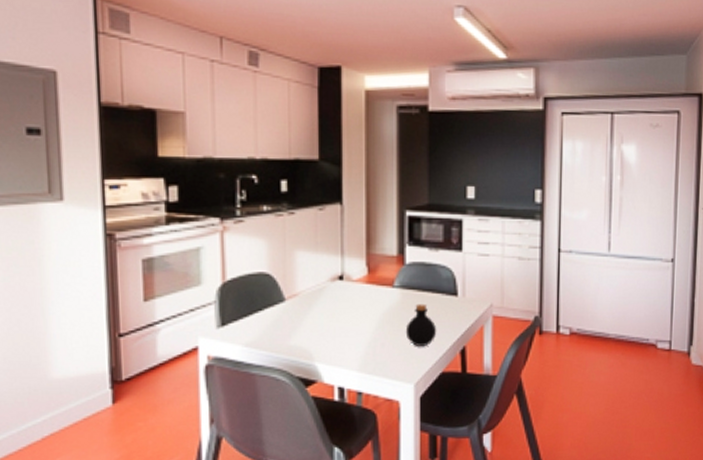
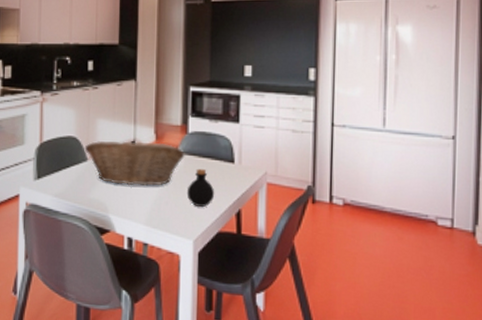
fruit basket: none [280,276,402,328] -> present [84,141,185,186]

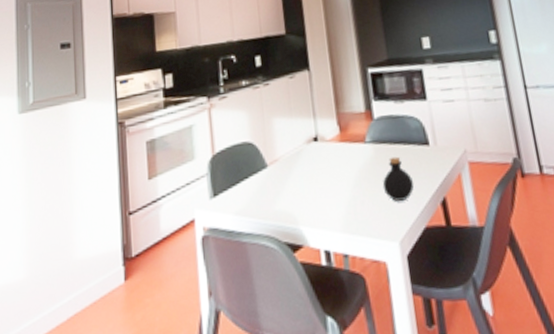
fruit basket: present [84,141,185,186] -> none [262,134,375,189]

